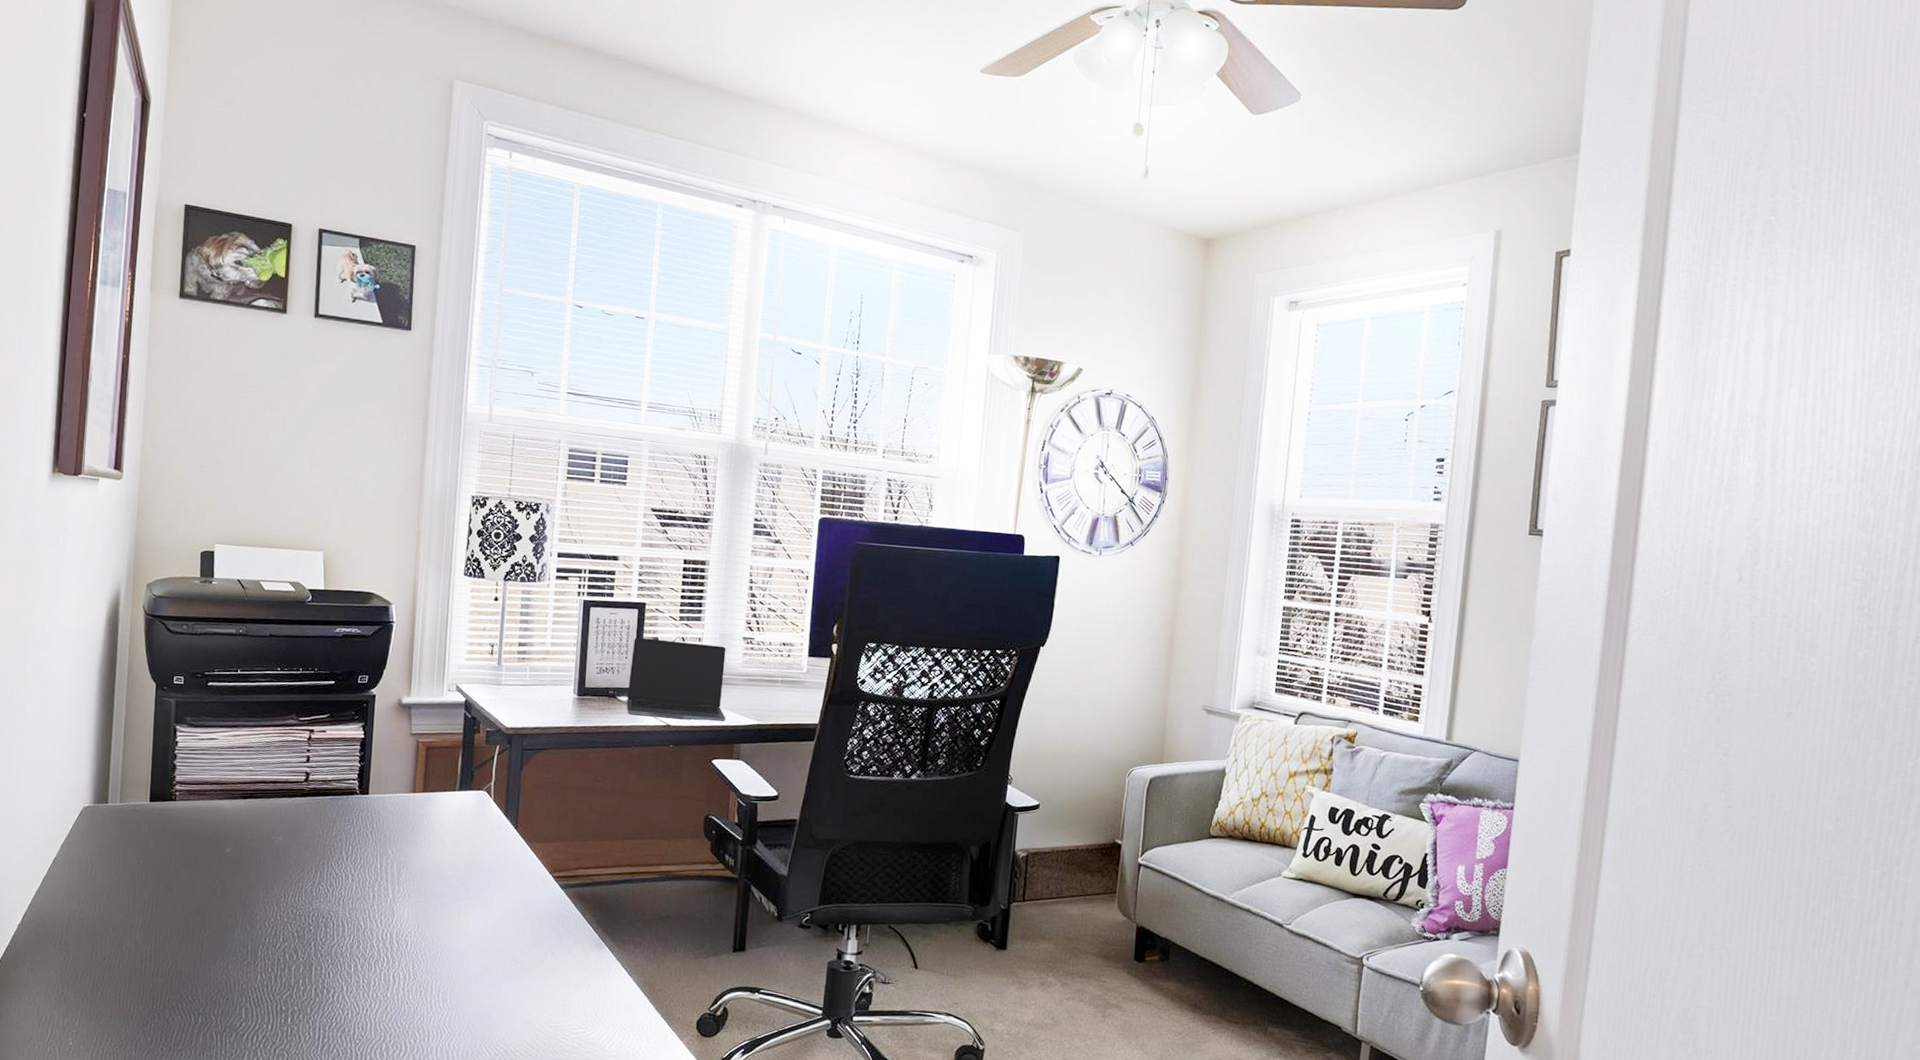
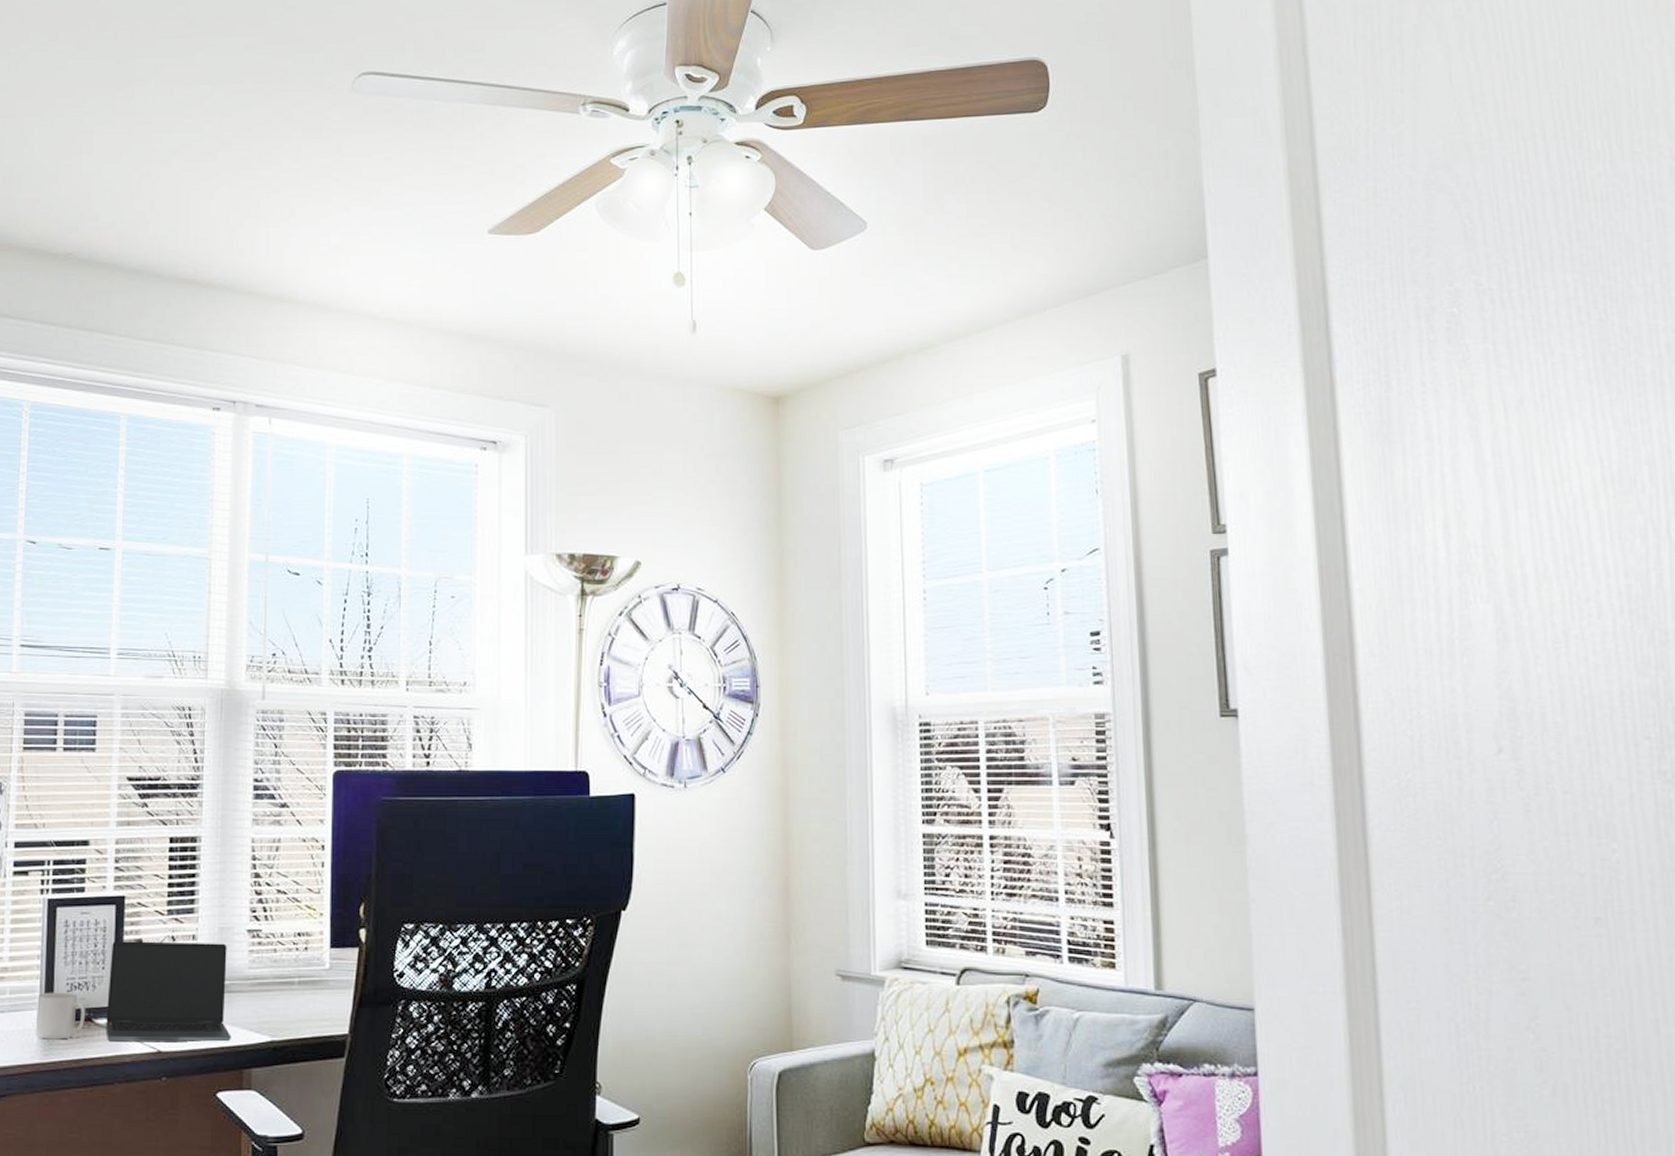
mug: none [570,672,612,710] -> present [34,992,86,1040]

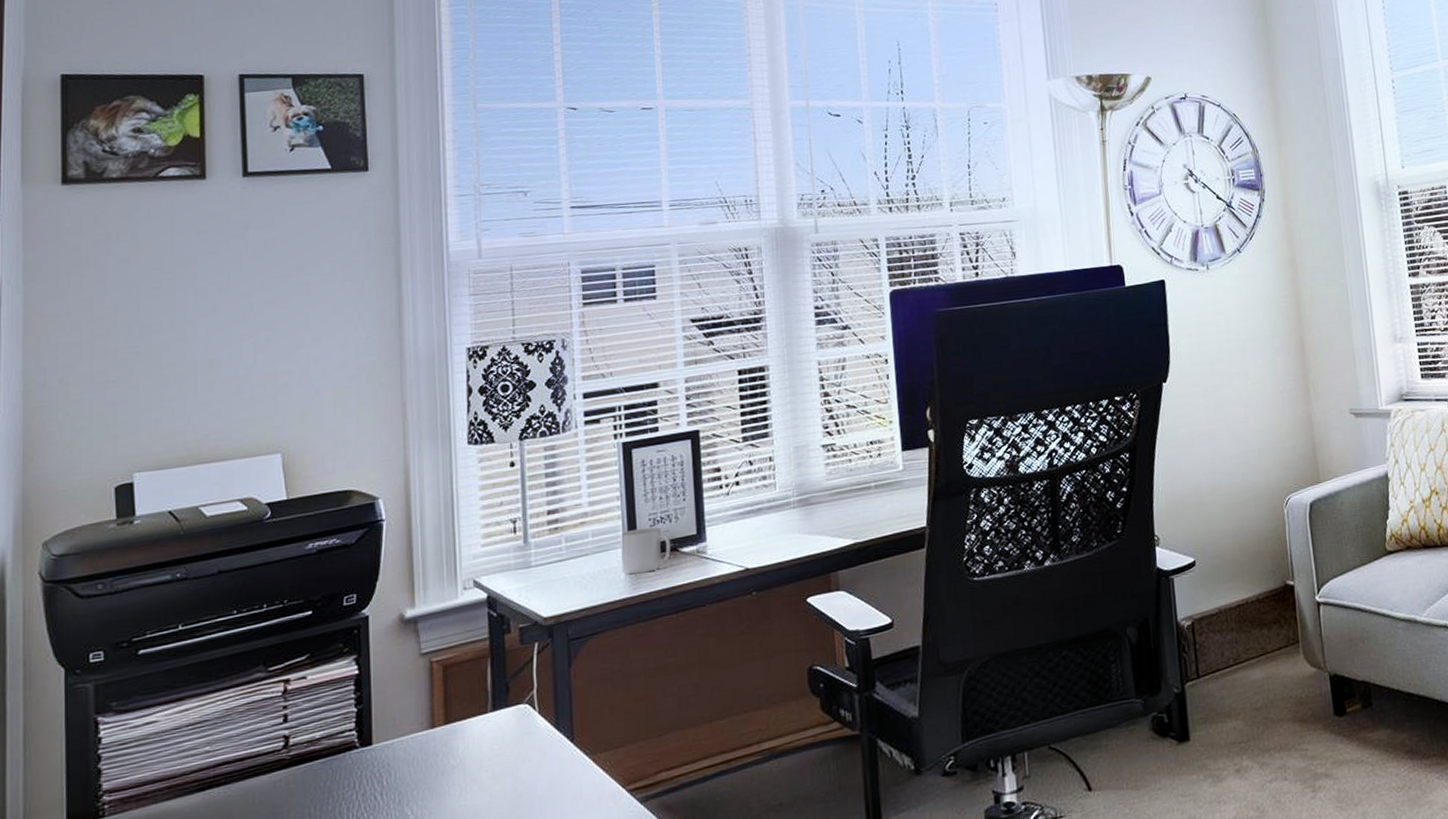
laptop: present [106,941,231,1042] -> none [690,460,816,566]

